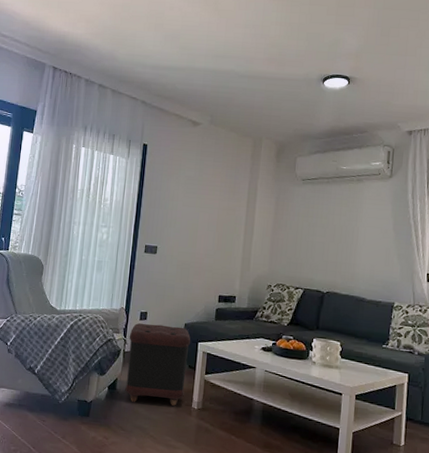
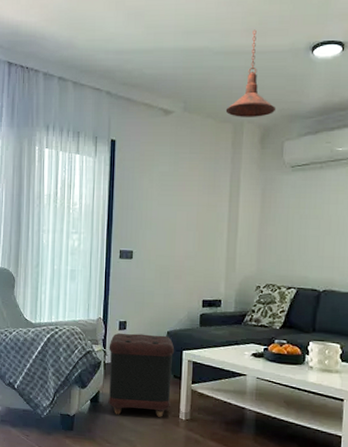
pendant light: none [247,59,291,135] -> present [225,29,276,117]

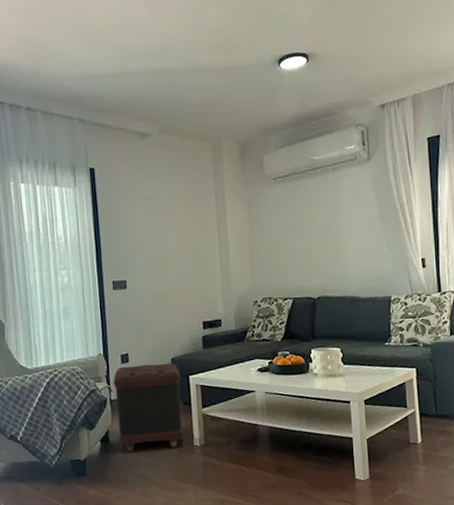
pendant light: present [225,29,276,117] -> none [202,46,252,135]

